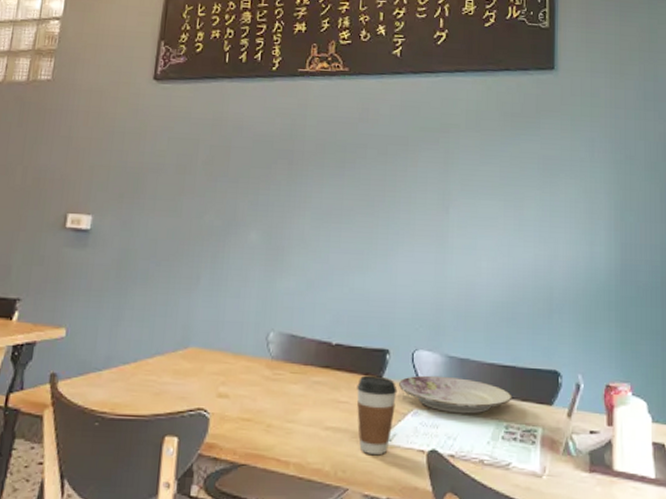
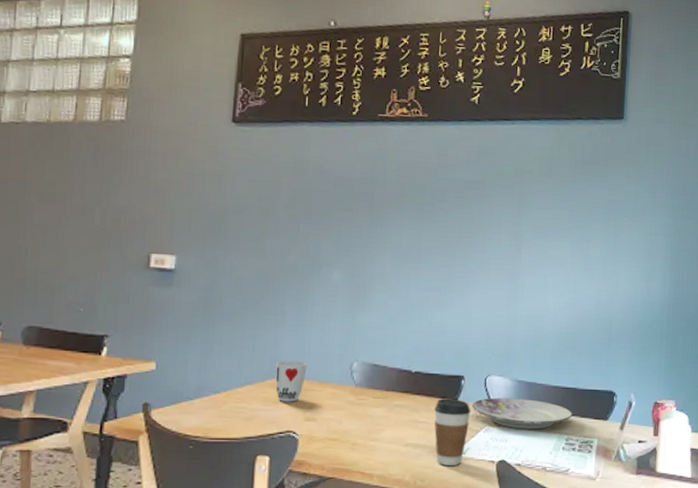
cup: none [187,329,221,376] -> present [275,361,307,402]

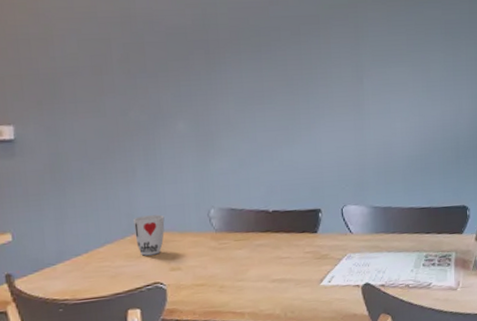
coffee cup: present [434,398,471,467] -> none [296,231,332,296]
plate: present [473,397,573,429] -> none [332,223,430,253]

